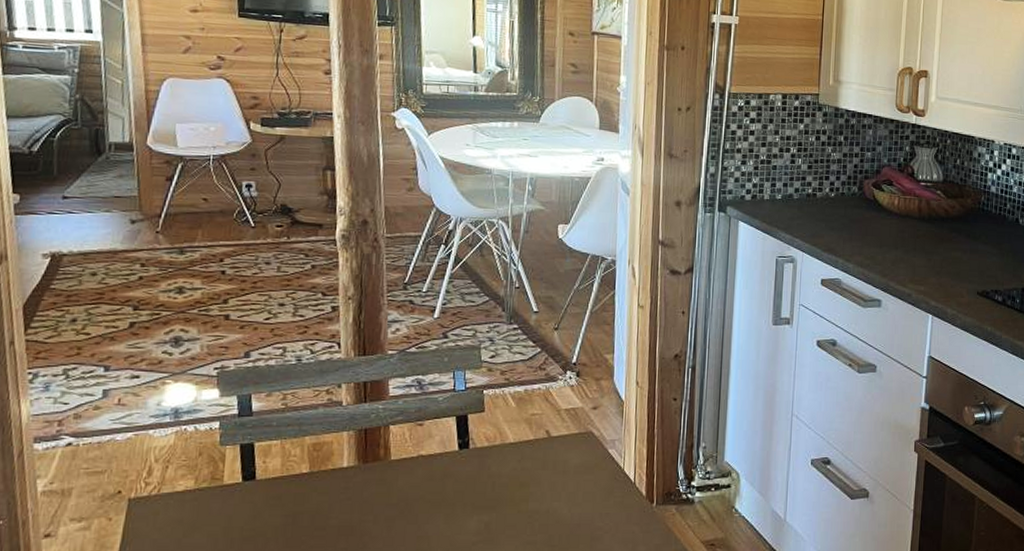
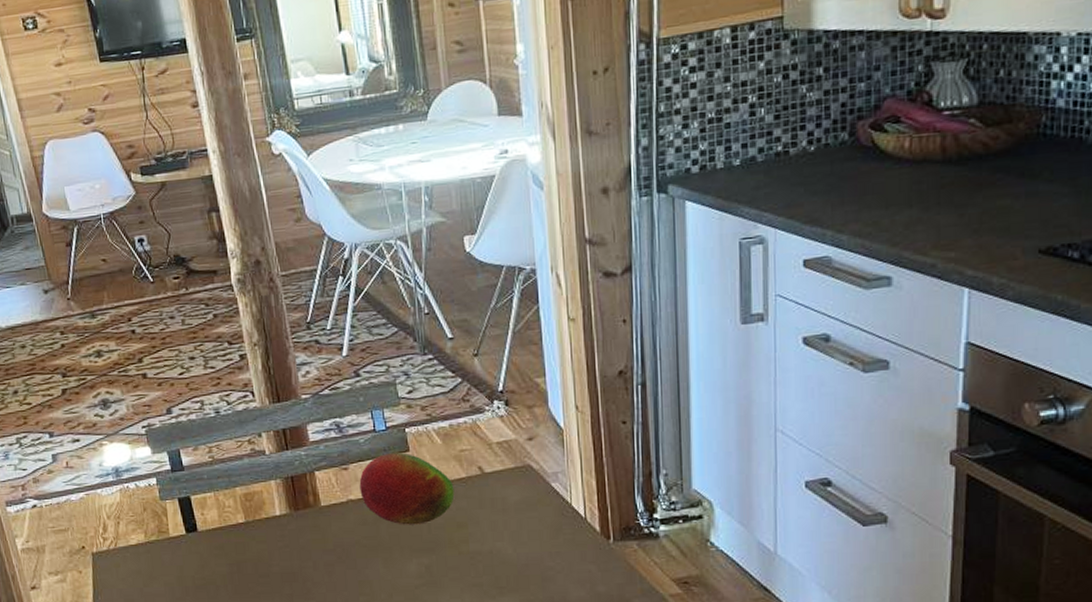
fruit: none [431,413,522,482] -> present [359,453,455,525]

